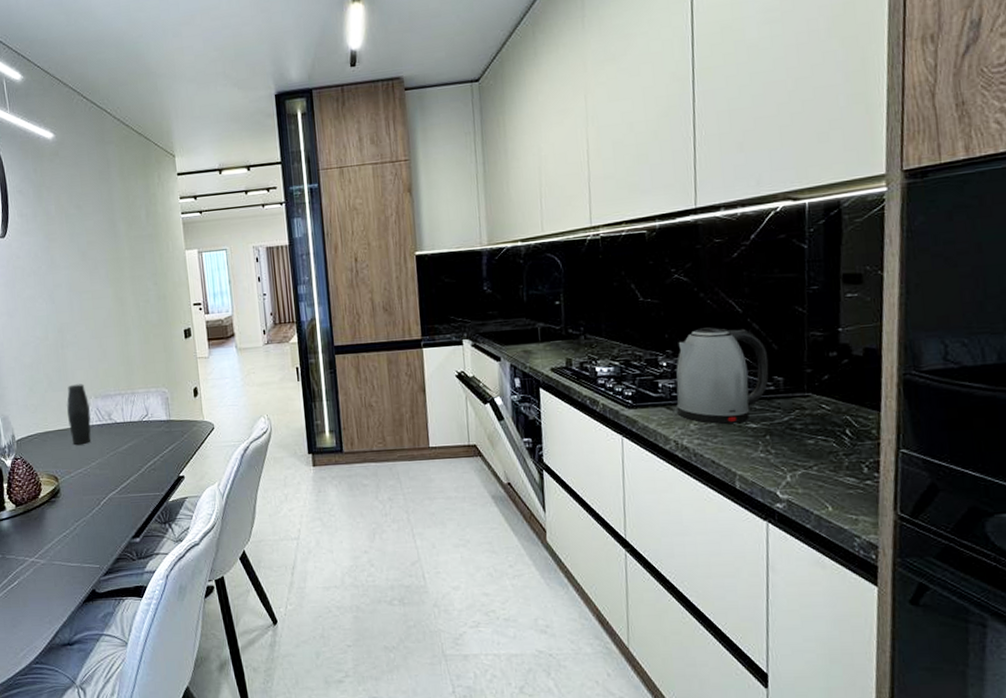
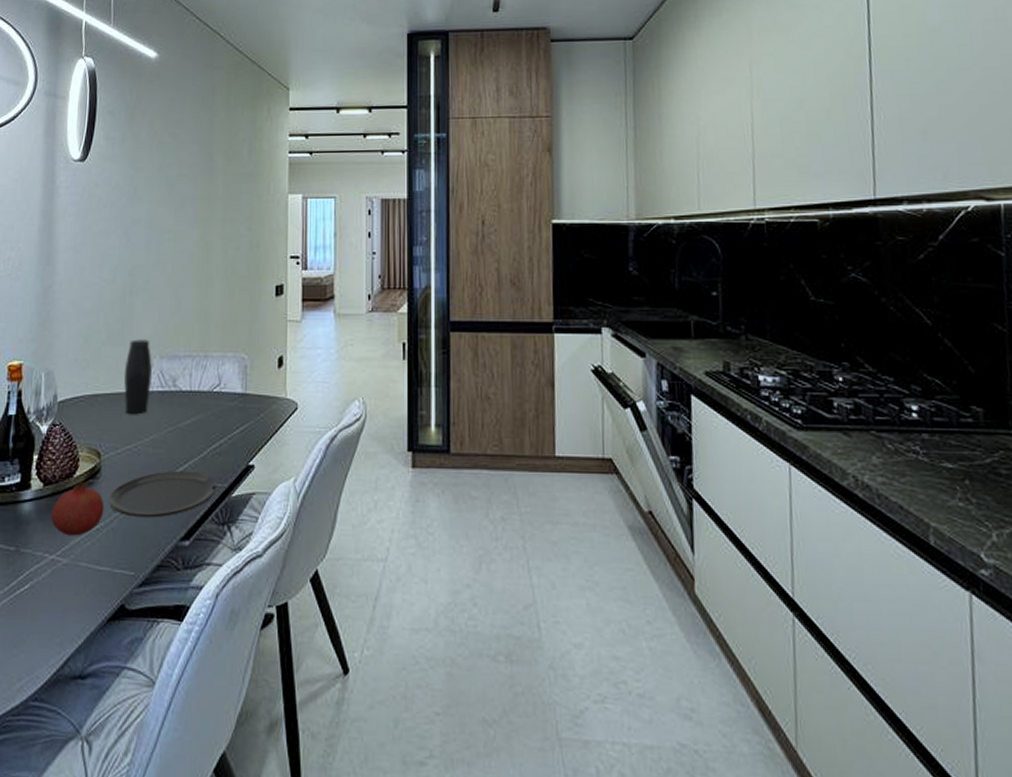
fruit: none [25,500,68,543] -> present [50,481,105,536]
plate: none [70,484,156,524] -> present [109,470,217,518]
kettle: present [676,327,769,425] -> none [854,339,966,462]

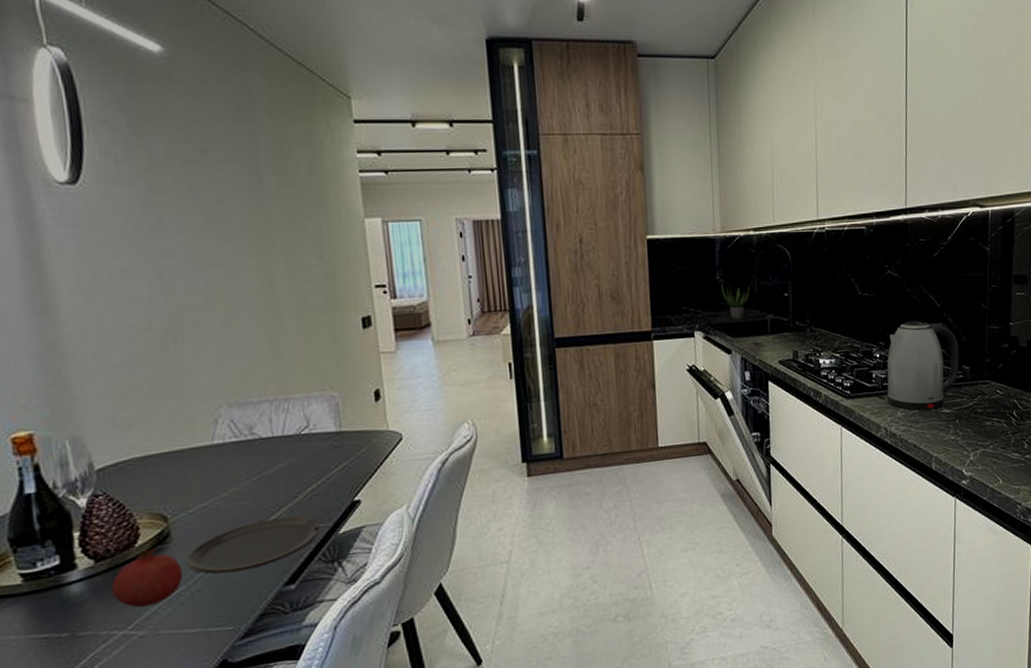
vase: present [123,339,153,415] -> none [182,388,223,471]
potted plant: none [634,275,669,319] -> present [721,283,750,321]
kettle: none [854,339,966,462] -> present [887,320,960,411]

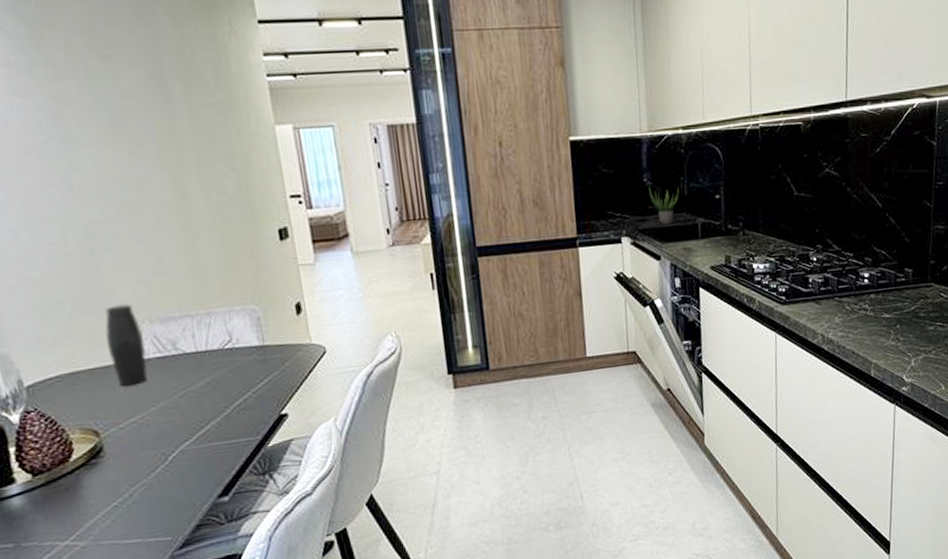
fruit: present [111,547,184,608] -> none [50,462,119,520]
vase: none [182,388,223,471] -> present [105,304,148,387]
plate: present [187,516,320,574] -> none [121,430,250,487]
kettle: present [887,320,960,411] -> none [824,221,902,316]

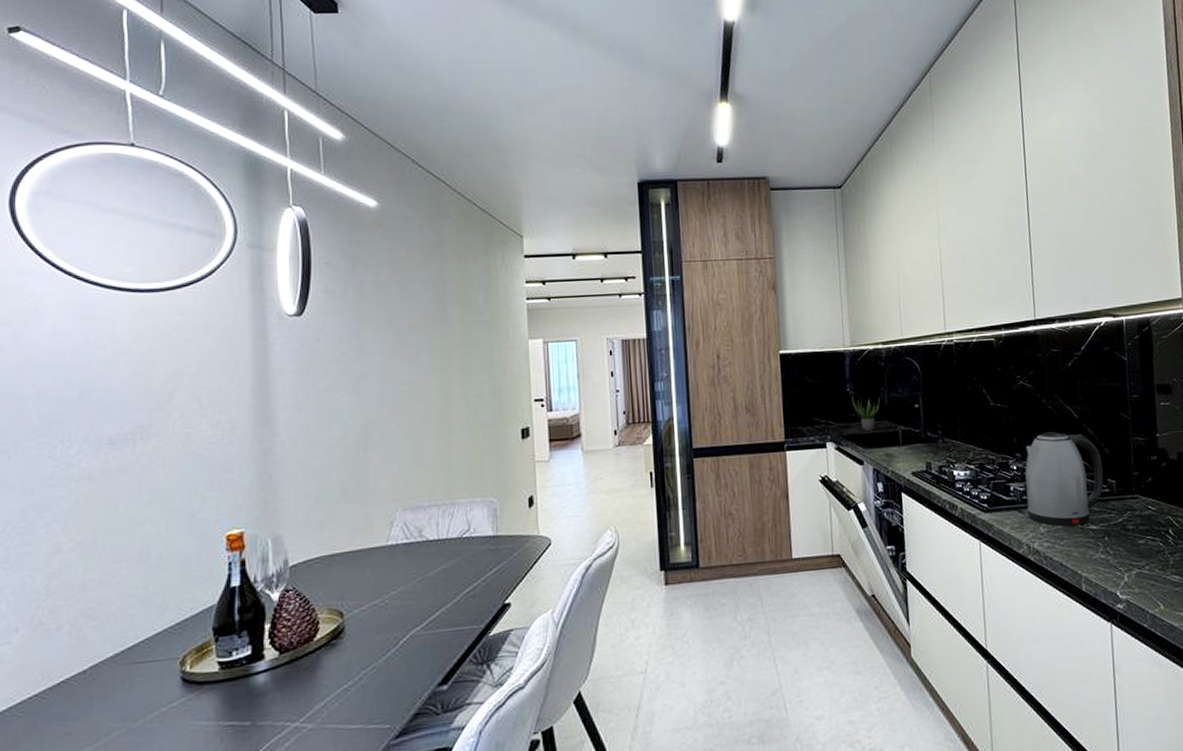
vase: present [105,304,148,387] -> none [363,493,396,570]
kettle: none [824,221,902,316] -> present [1025,431,1104,527]

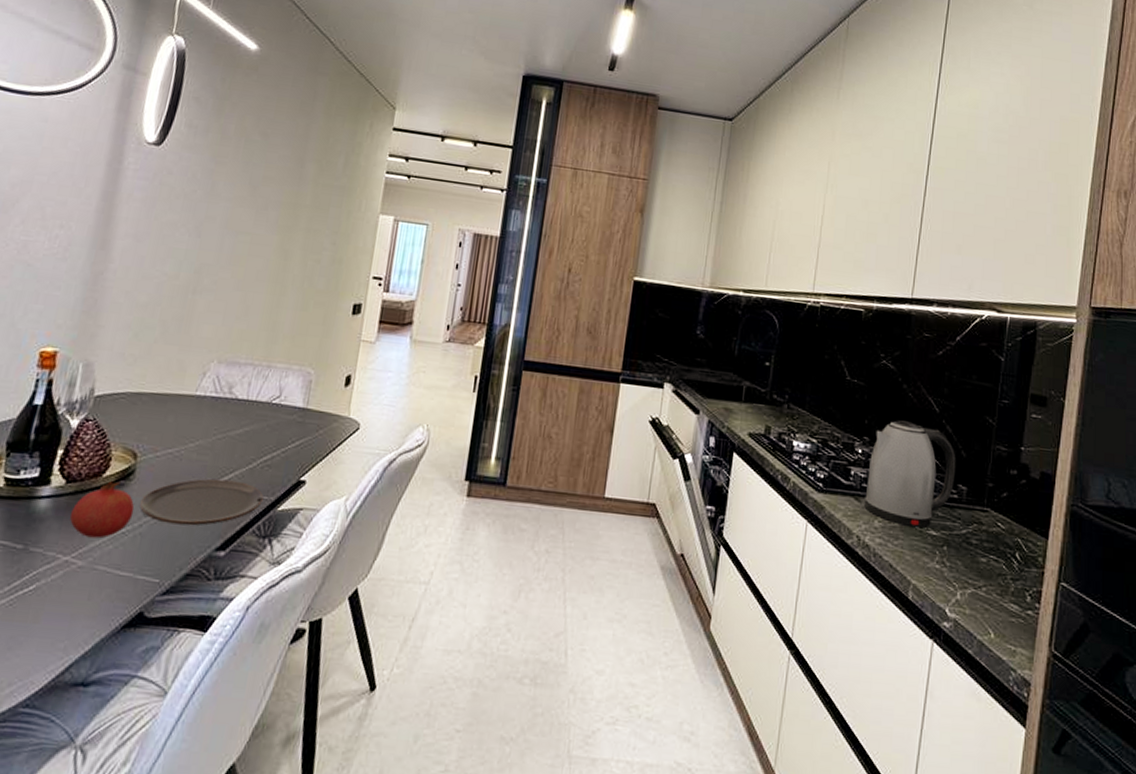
fruit: none [290,642,352,701] -> present [69,481,135,539]
plate: none [356,617,473,671] -> present [140,478,264,526]
potted plant: present [851,395,881,432] -> none [699,338,730,381]

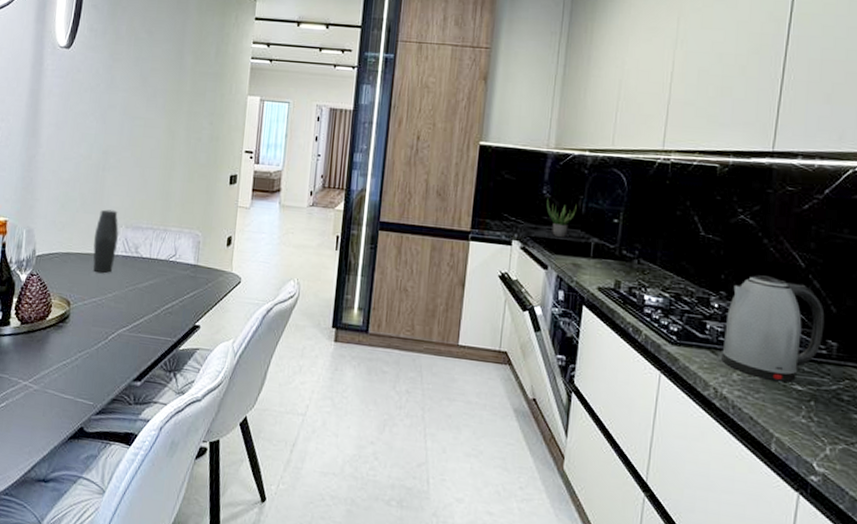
fruit: present [69,481,135,539] -> none [25,323,71,368]
plate: present [140,478,264,526] -> none [75,322,168,361]
vase: none [171,340,210,418] -> present [93,209,119,273]
potted plant: none [699,338,730,381] -> present [546,198,577,238]

